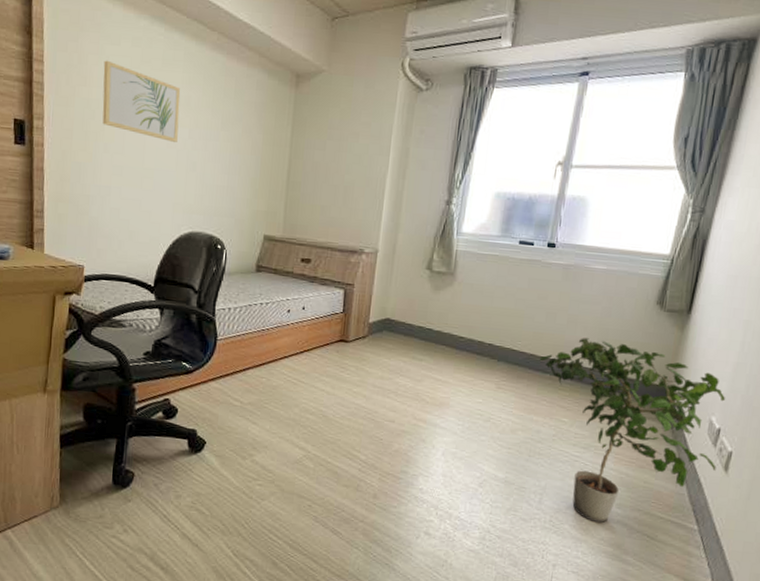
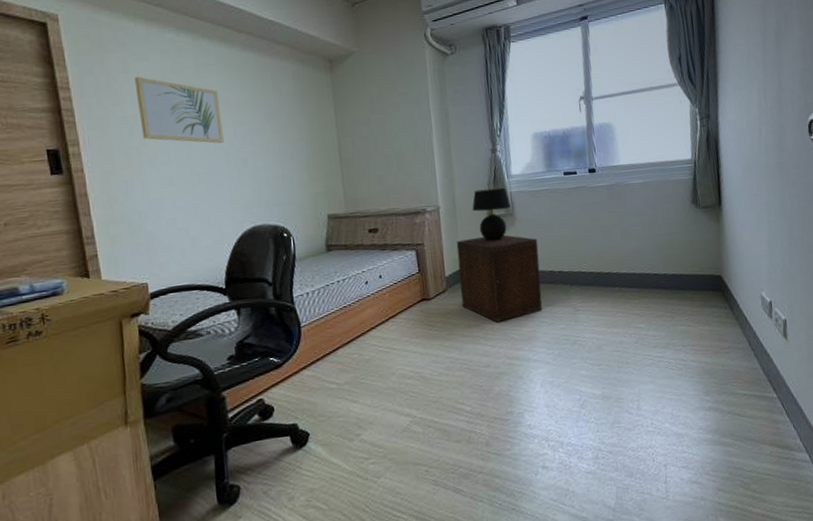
nightstand: none [379,289,474,381] -> present [456,235,542,322]
table lamp: none [412,241,454,298] -> present [472,187,510,242]
potted plant: present [539,338,726,523] -> none [606,245,777,415]

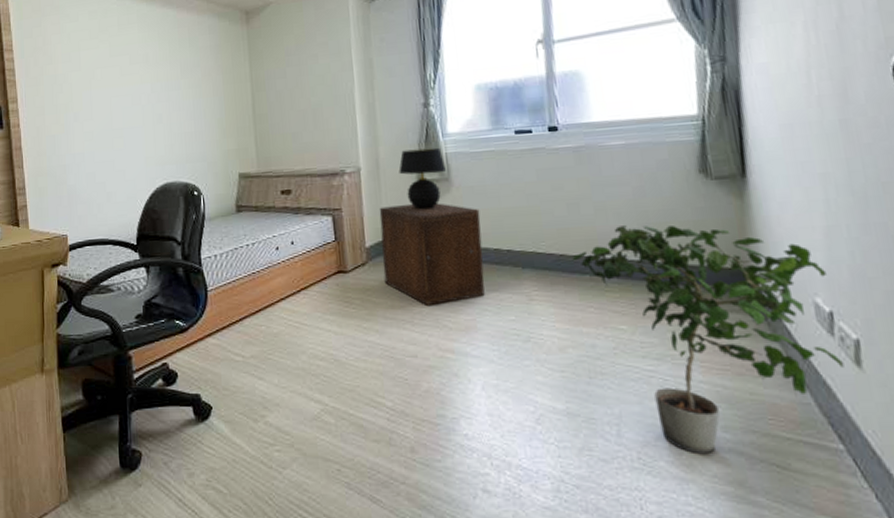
wall art: present [134,76,224,144] -> none [65,37,141,100]
potted plant: none [606,245,777,415] -> present [572,226,844,455]

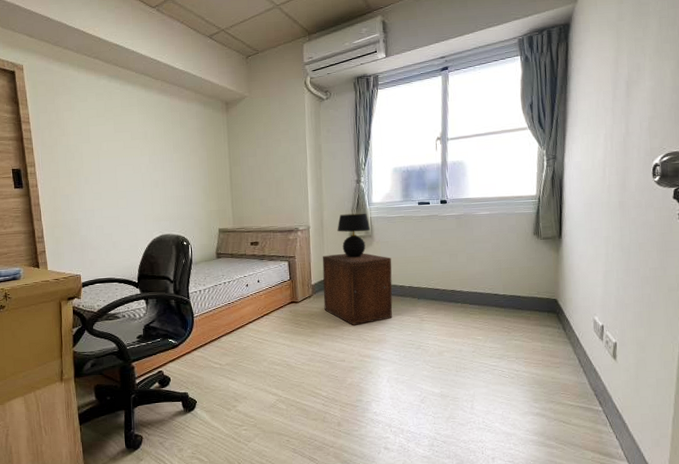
potted plant: present [572,226,844,455] -> none [450,270,607,418]

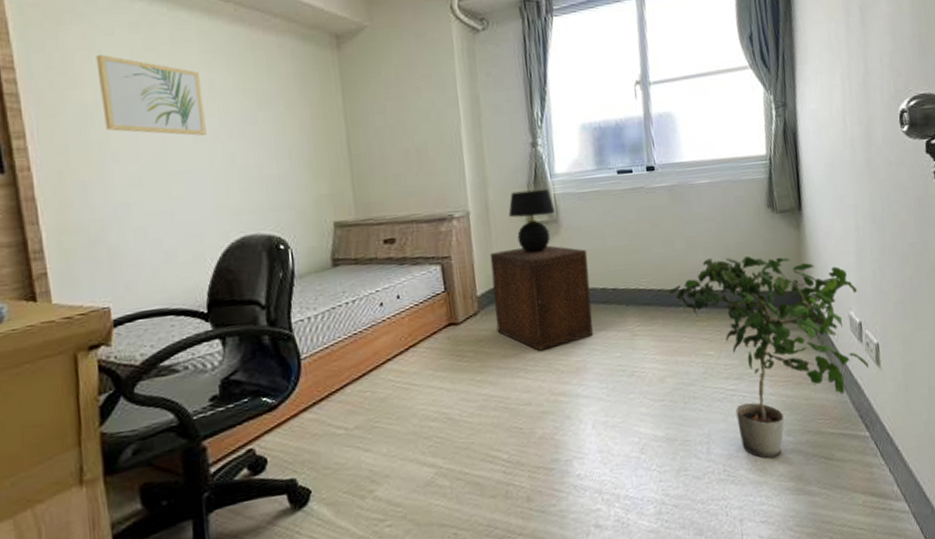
wall art: none [76,114,141,168] -> present [95,54,207,136]
potted plant: none [450,270,607,418] -> present [668,256,869,459]

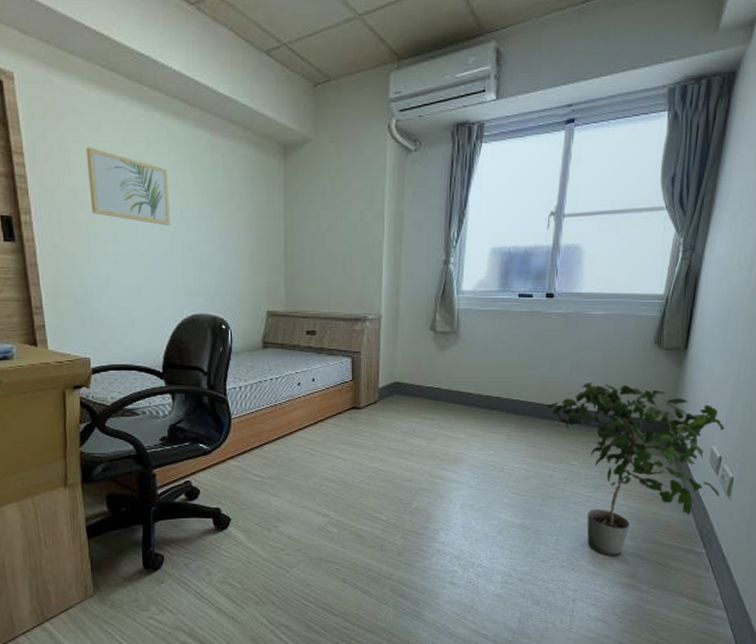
nightstand: present [489,245,593,351] -> none [392,352,479,440]
table lamp: present [508,188,554,254] -> none [415,303,456,358]

